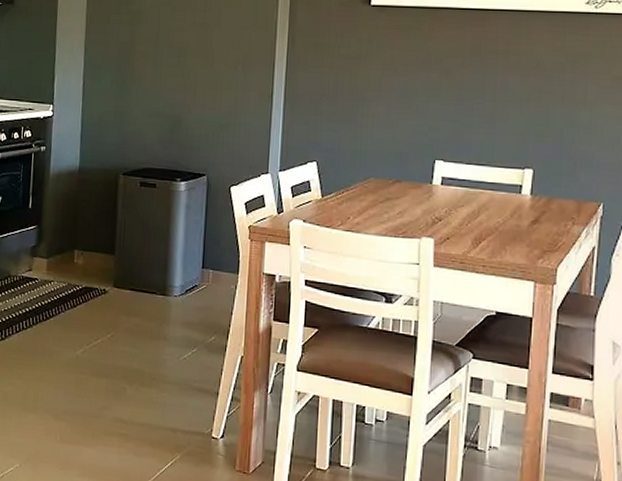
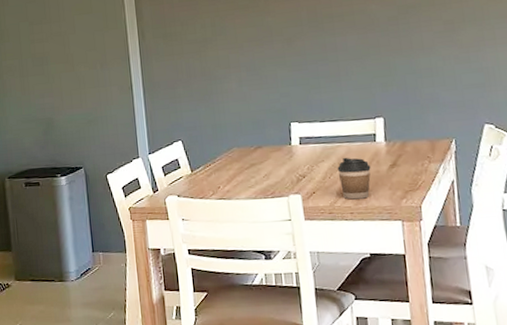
coffee cup: none [476,205,512,253] -> present [337,157,371,200]

